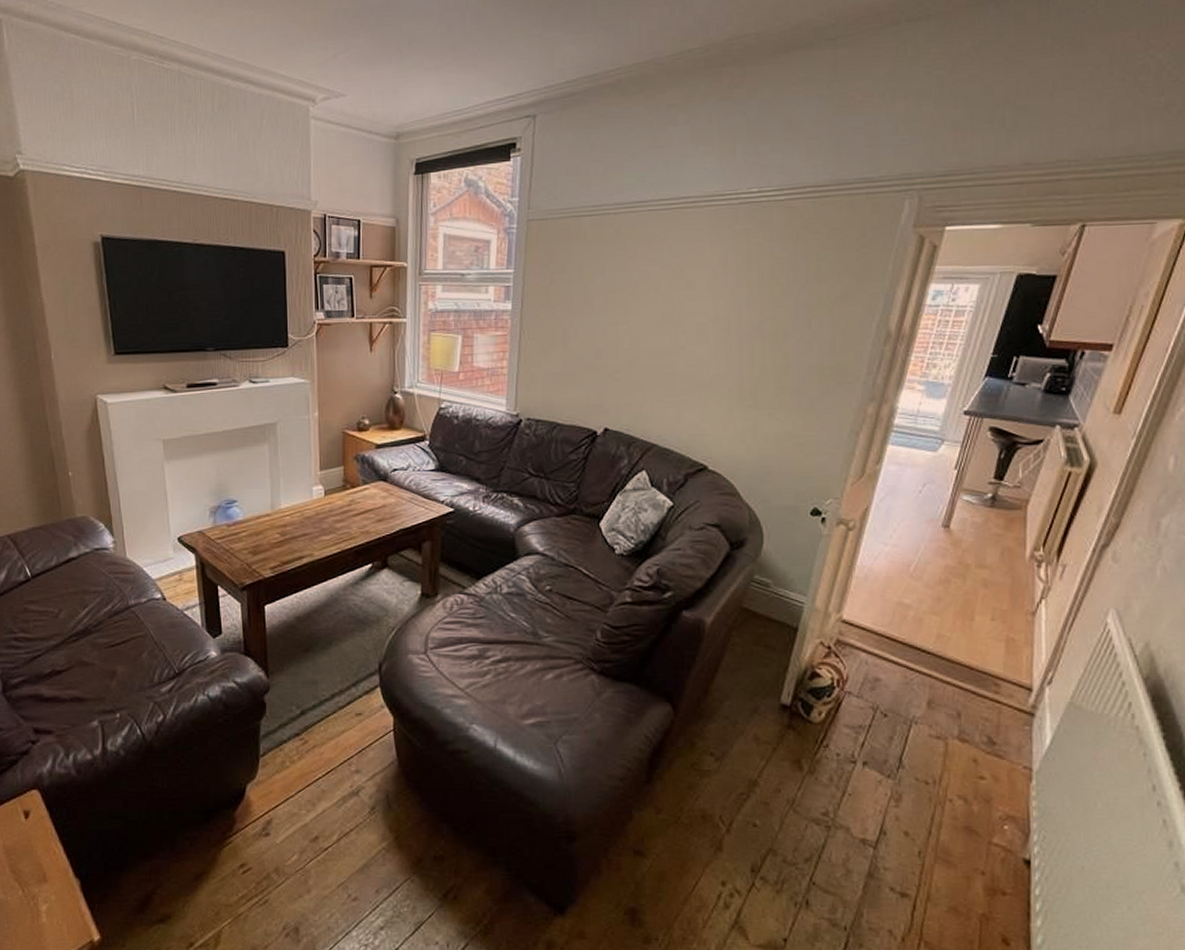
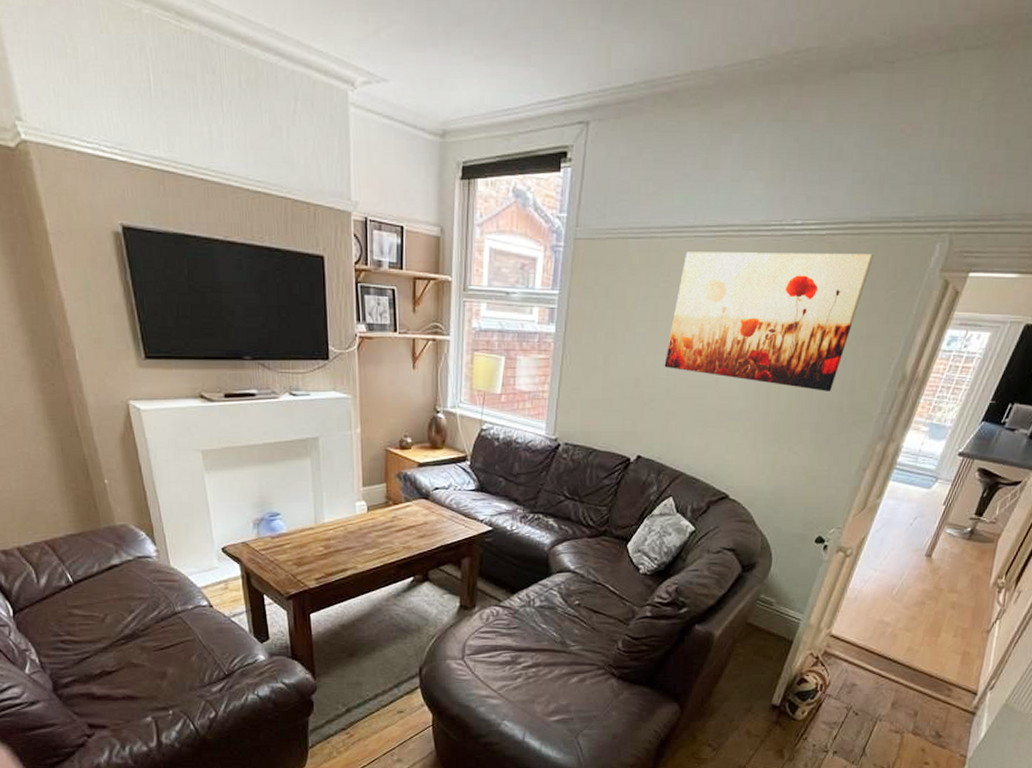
wall art: none [626,215,839,354] -> present [664,251,874,392]

